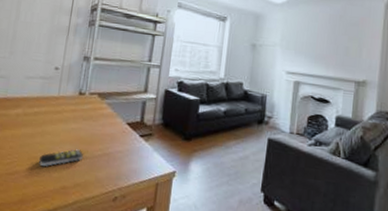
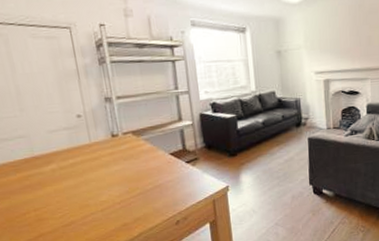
remote control: present [38,149,83,167] -> none [90,188,135,212]

